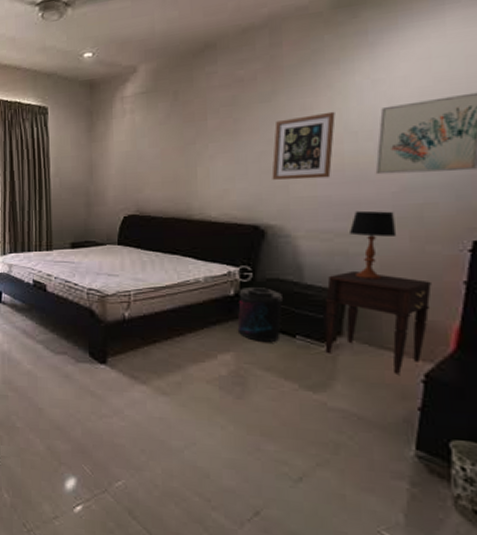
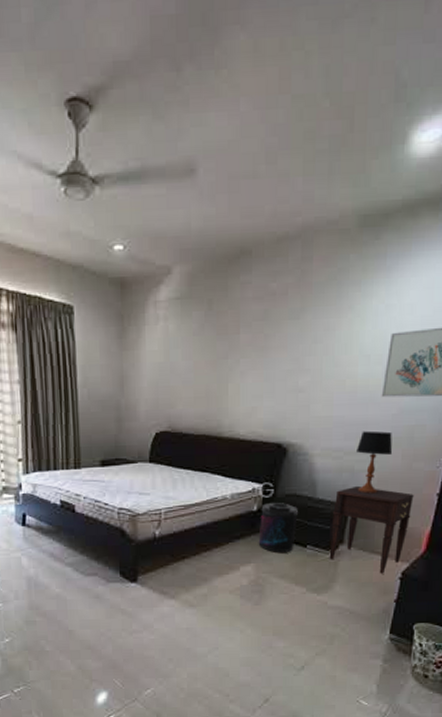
wall art: present [271,111,335,180] -> none [295,333,353,400]

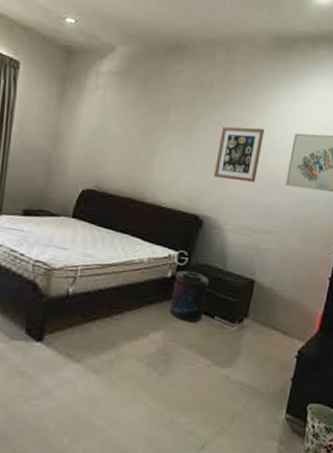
wall art: none [295,333,353,400] -> present [213,126,265,183]
nightstand: present [329,485,414,574] -> none [234,262,310,351]
table lamp: present [357,430,393,494] -> none [263,213,293,272]

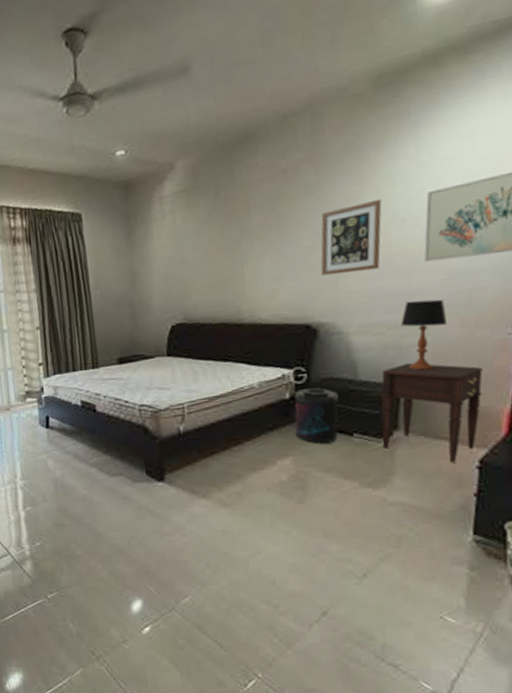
nightstand: none [234,262,310,351] -> present [381,362,483,463]
table lamp: none [263,213,293,272] -> present [401,299,448,371]

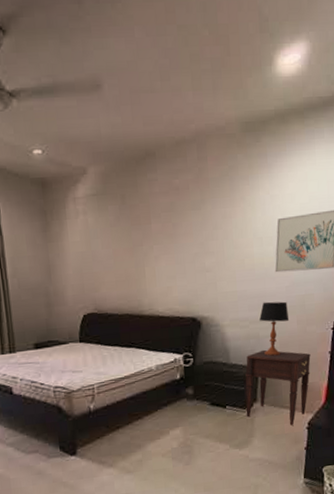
supplement container: present [294,388,339,443] -> none [183,370,216,415]
wall art: present [320,198,382,276] -> none [204,220,247,278]

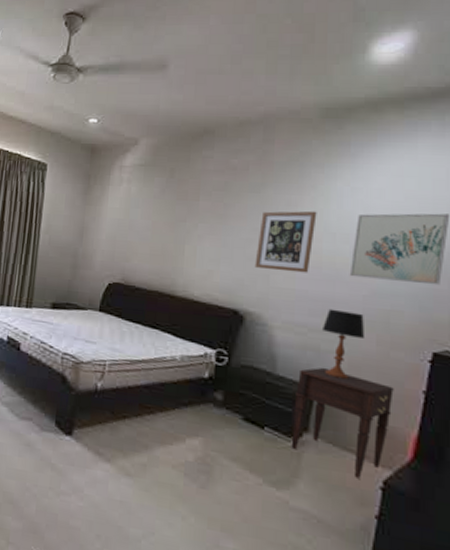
wall art: none [204,220,247,278] -> present [254,211,317,273]

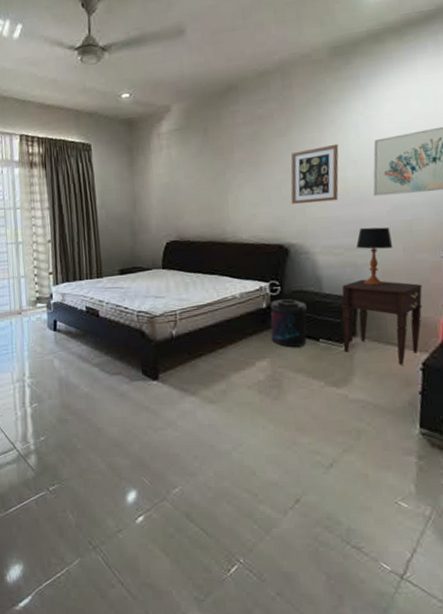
supplement container: none [208,371,255,431] -> present [270,299,307,347]

